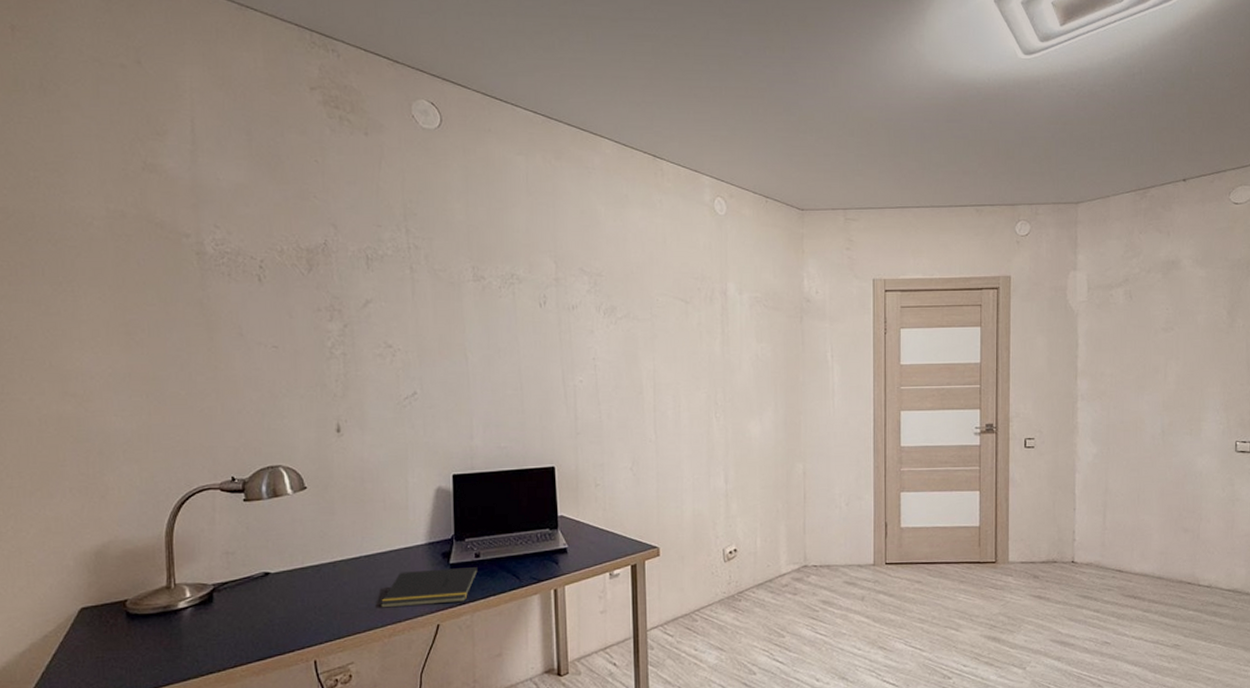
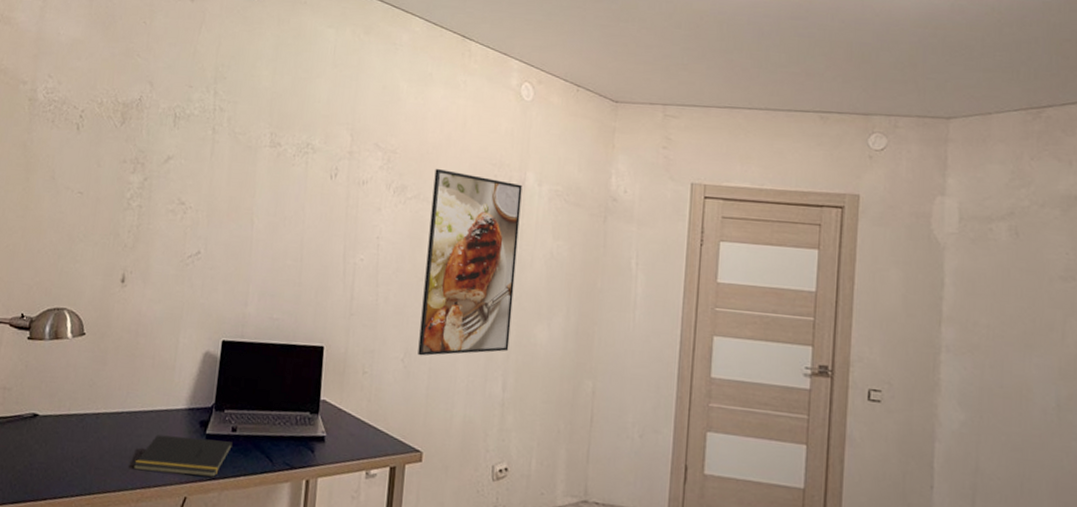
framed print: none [641,288,727,463] -> present [418,169,523,356]

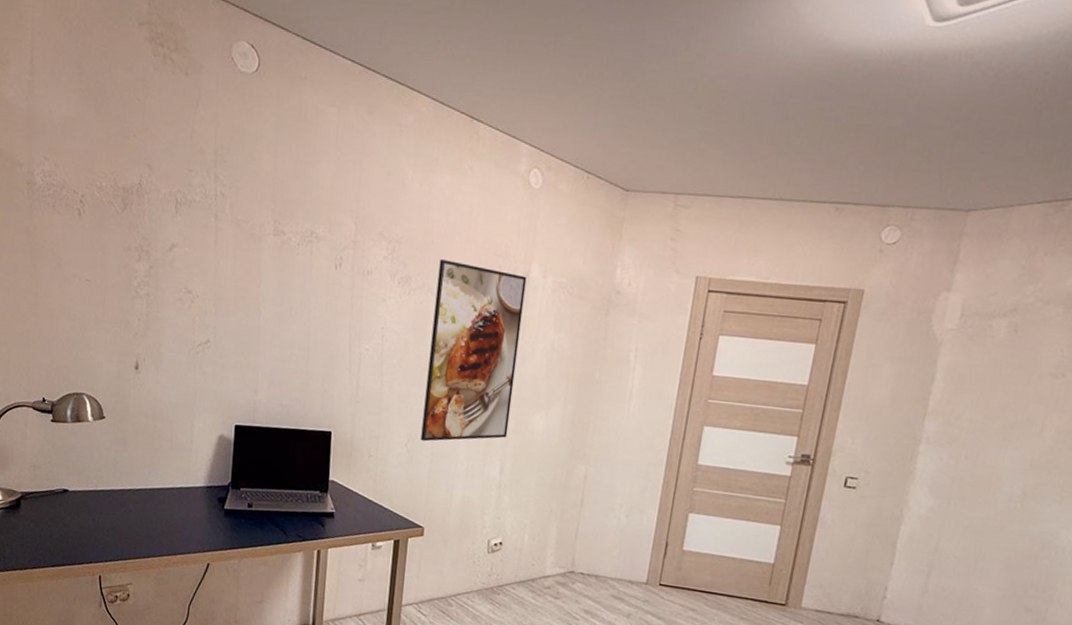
notepad: present [133,434,233,477] -> none [159,509,249,547]

